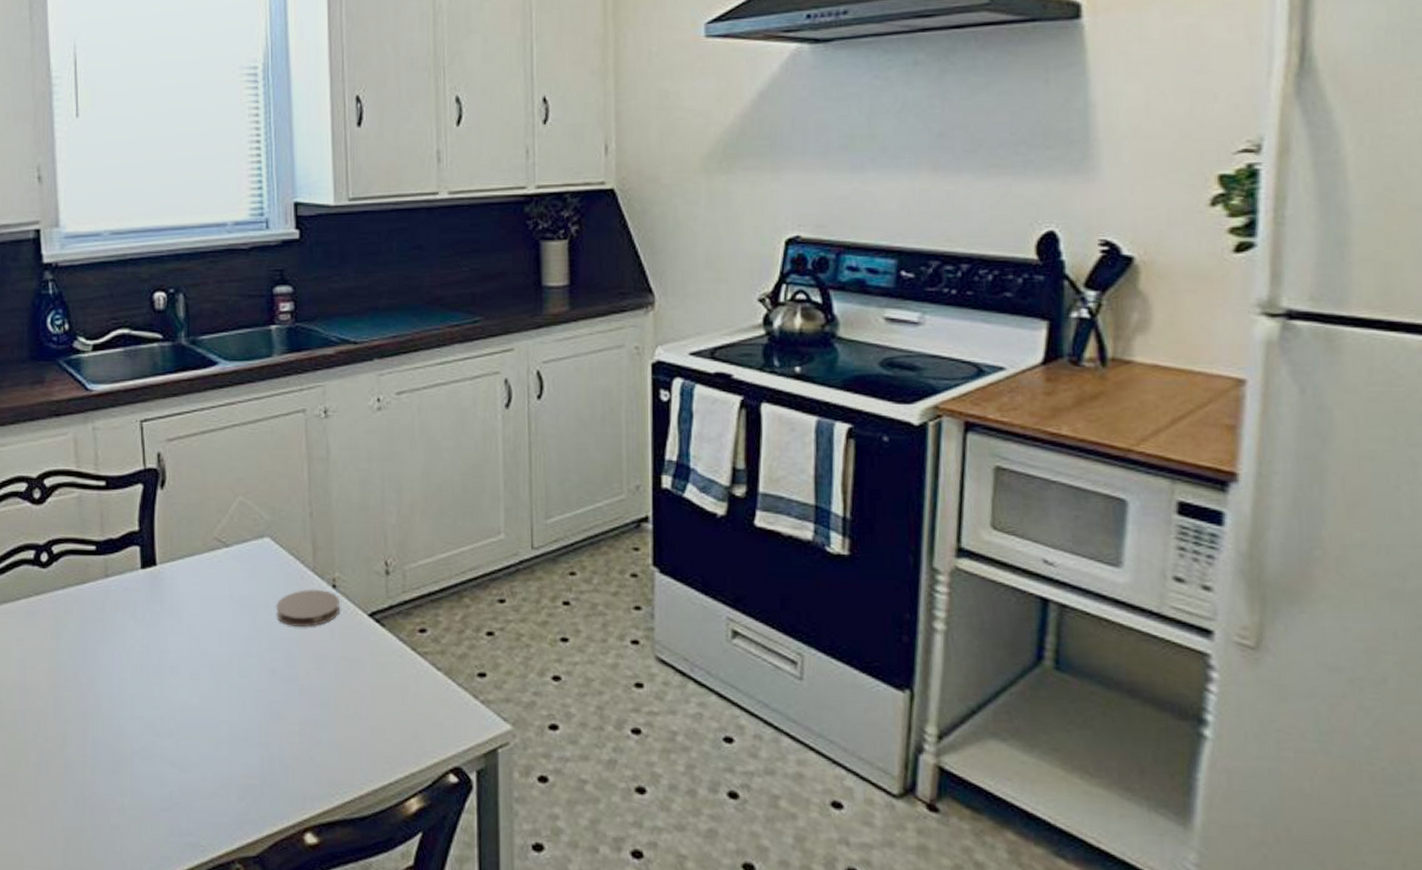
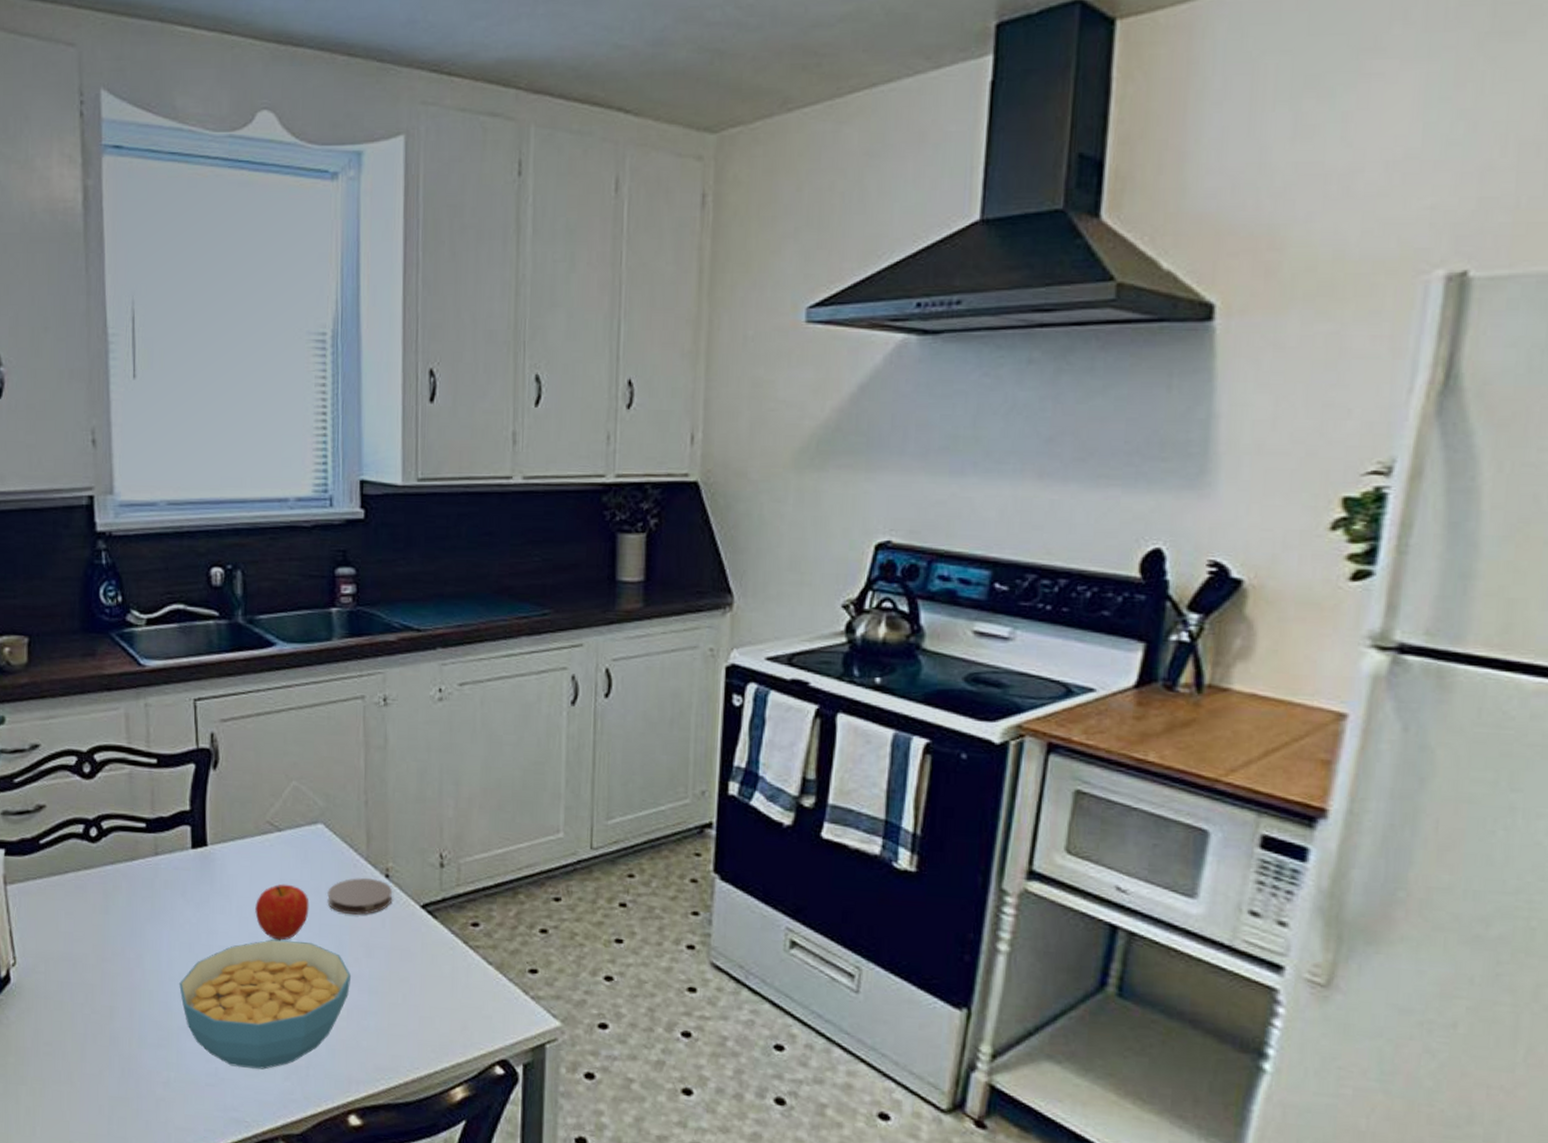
cereal bowl: none [132,656,303,791] -> present [179,939,352,1070]
fruit: none [205,599,259,657] -> present [255,883,309,941]

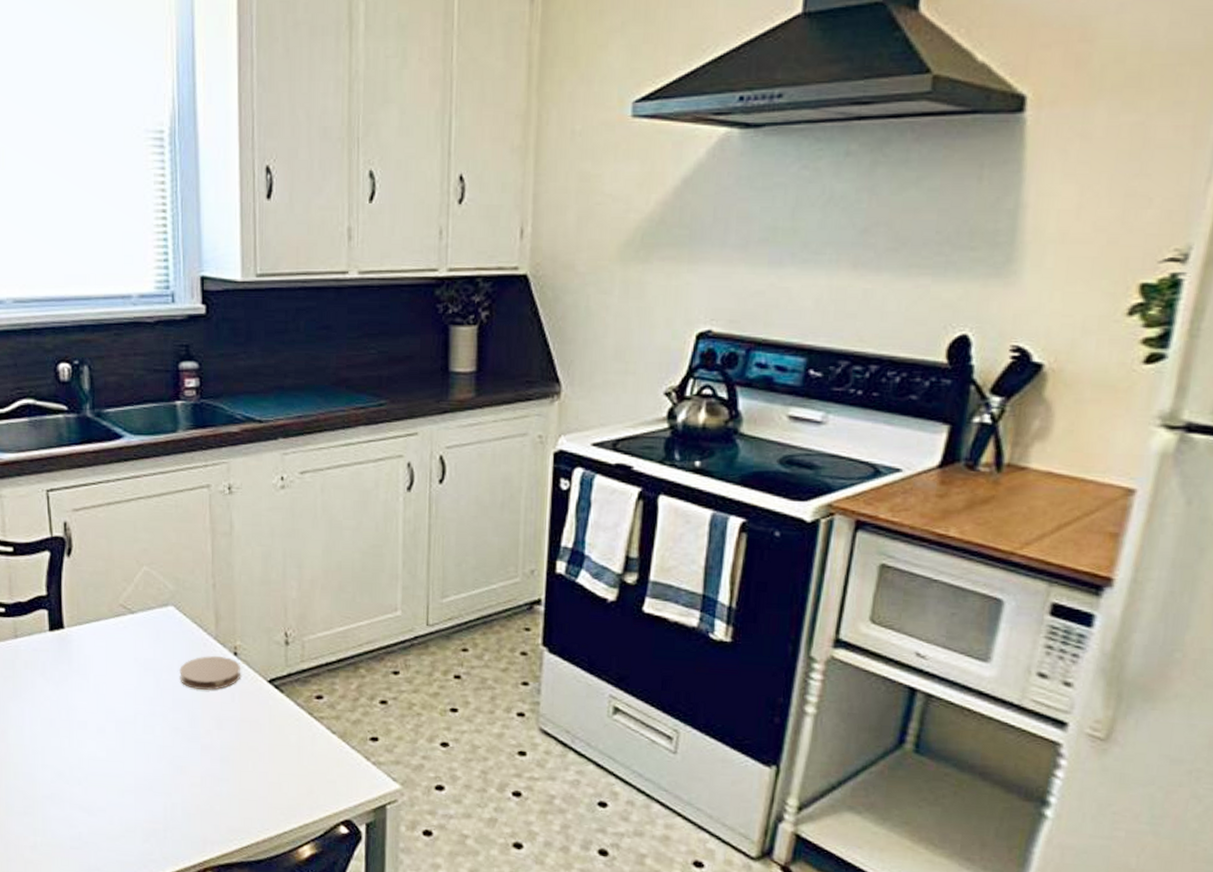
cereal bowl: present [179,939,352,1070] -> none [42,714,204,833]
fruit: present [255,883,309,941] -> none [112,662,163,715]

